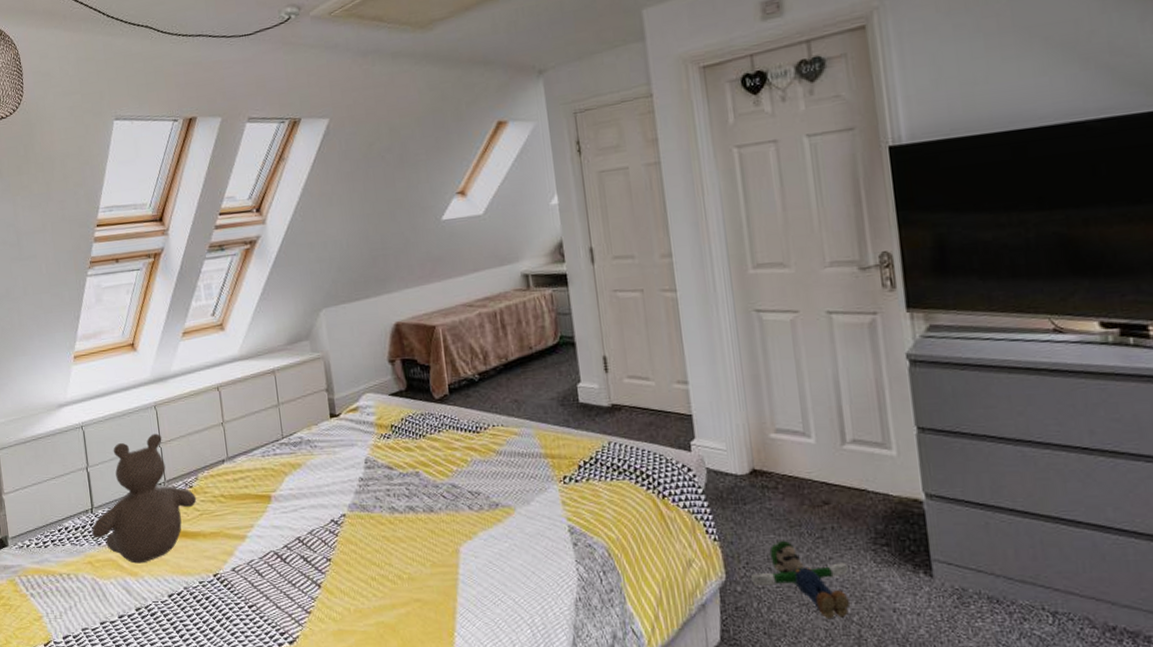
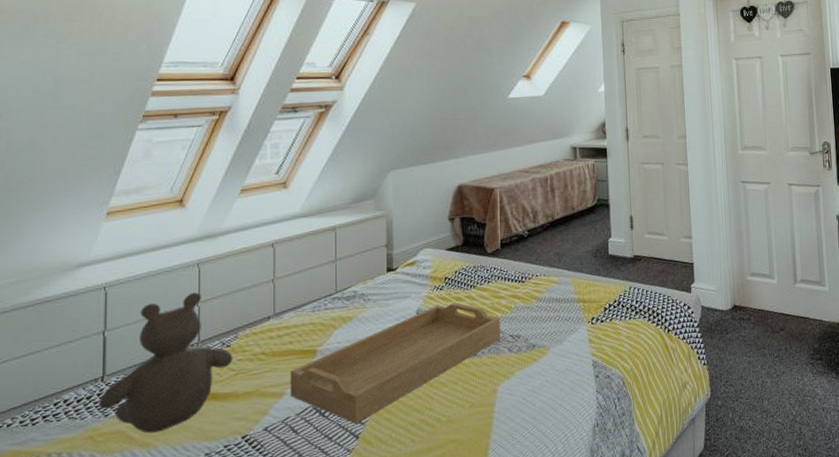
serving tray: none [249,453,459,572] -> present [290,303,501,424]
plush toy: present [751,540,851,620] -> none [729,360,795,422]

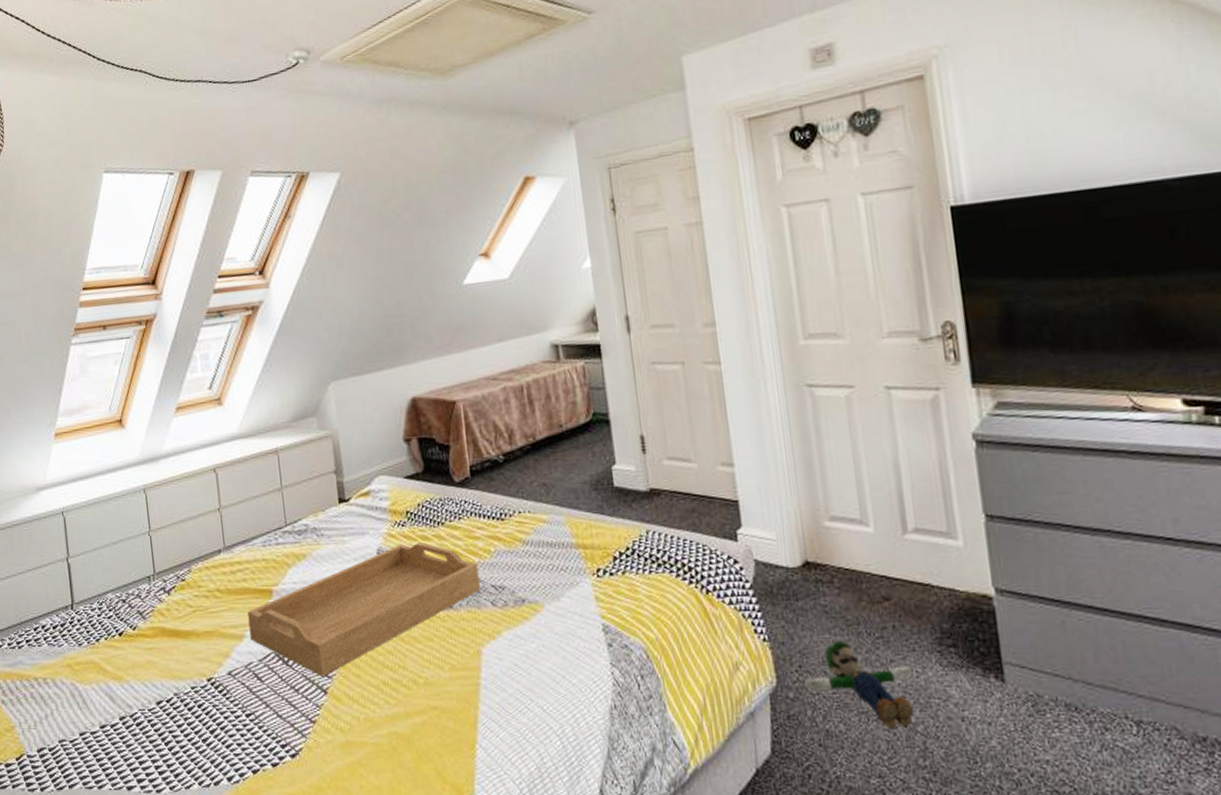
teddy bear: present [99,292,233,434] -> none [72,520,190,667]
plush toy: none [729,360,795,422] -> present [805,640,915,730]

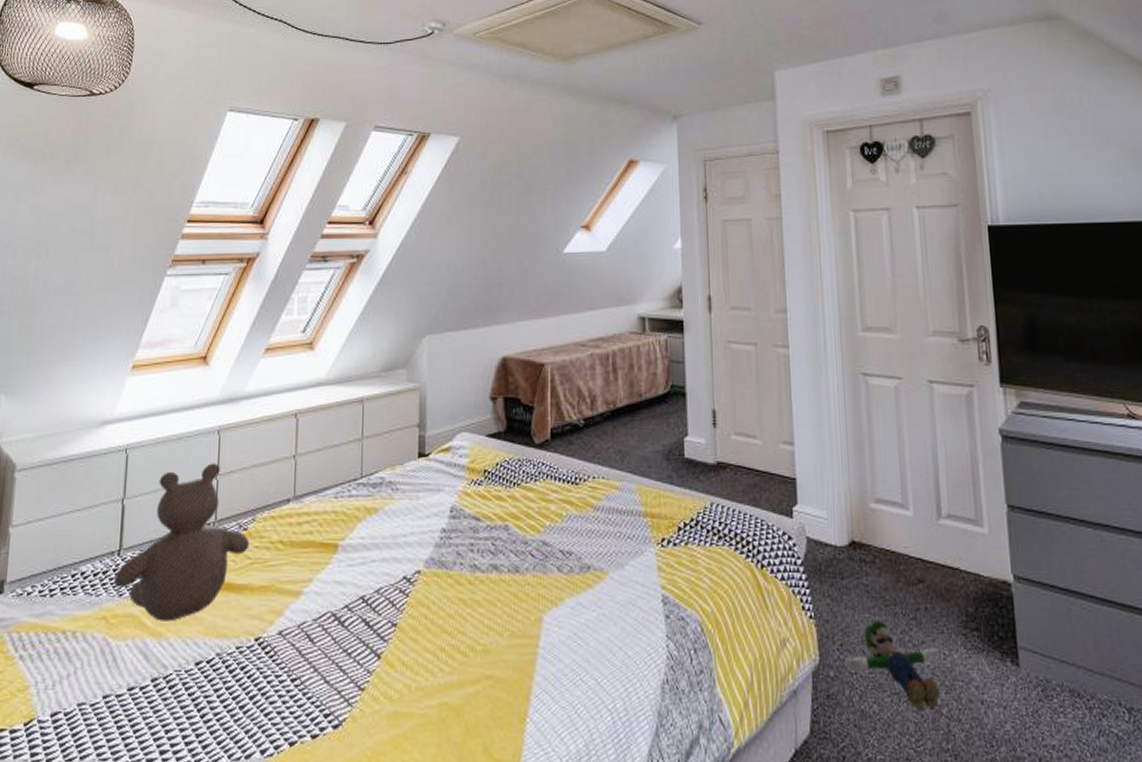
teddy bear: none [72,520,190,667] -> present [114,463,250,621]
serving tray: present [247,542,481,676] -> none [308,503,548,639]

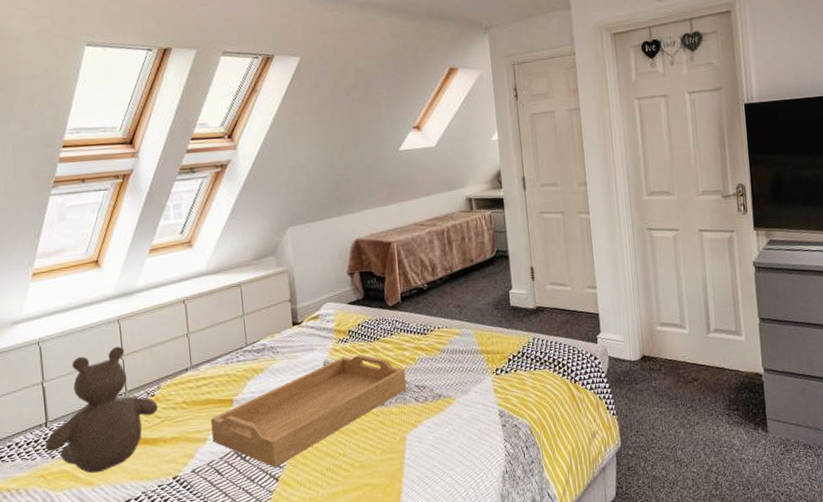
serving tray: none [308,503,548,639] -> present [211,354,407,467]
plush toy: present [845,620,941,711] -> none [640,411,711,471]

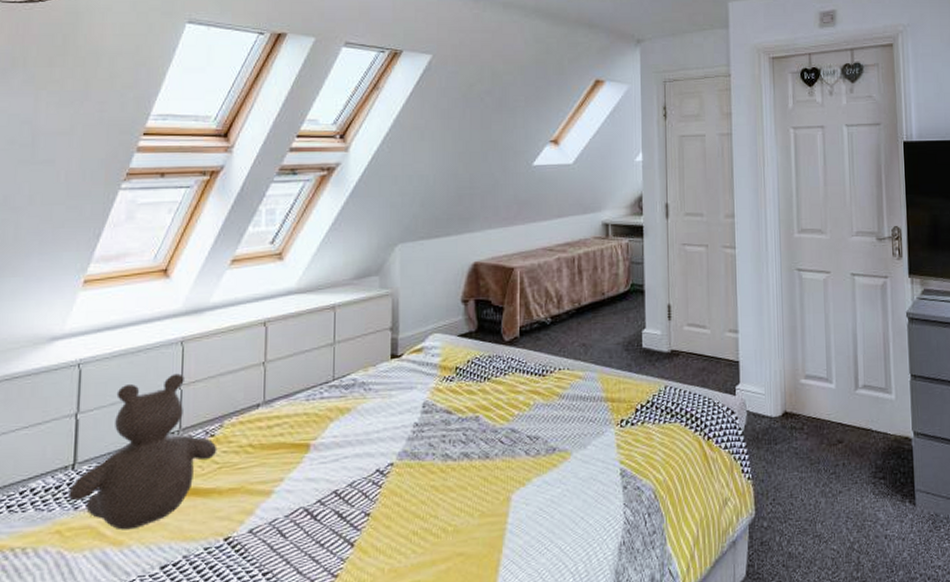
serving tray: present [211,354,407,467] -> none [279,396,517,529]

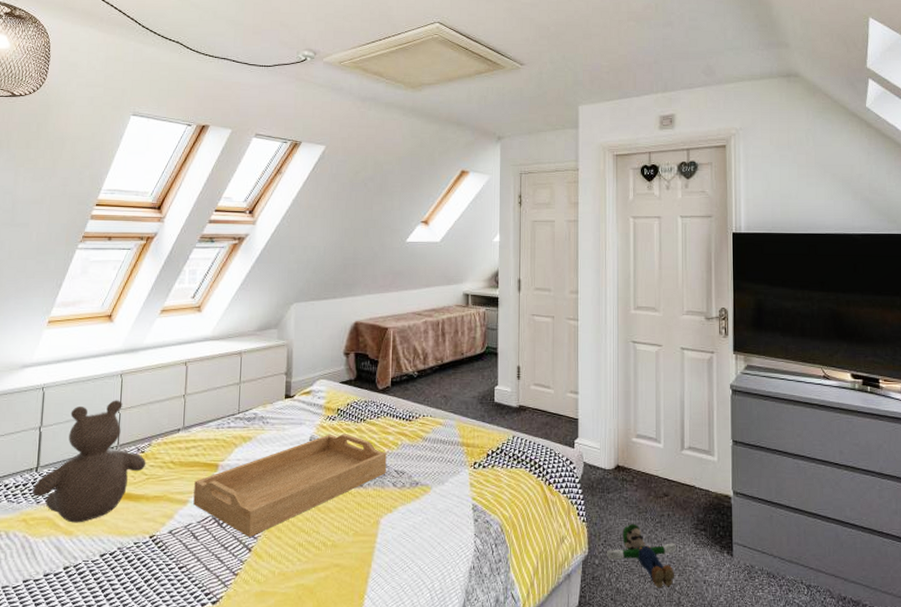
serving tray: none [279,396,517,529] -> present [193,434,387,537]
plush toy: none [776,476,853,549] -> present [607,523,676,588]

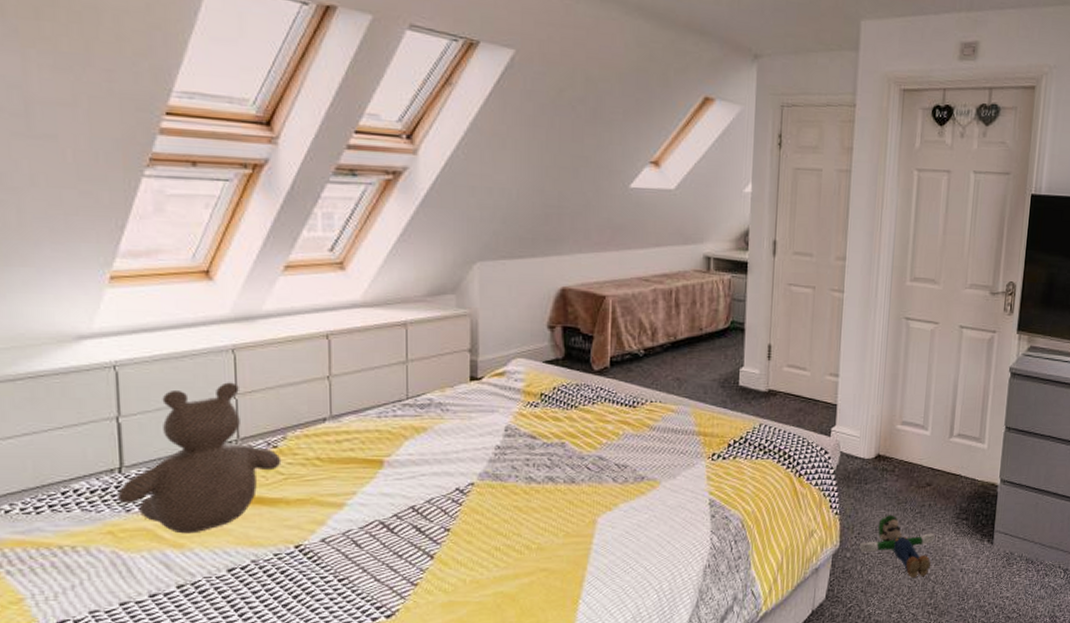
serving tray: present [193,434,387,537] -> none [351,423,605,543]

